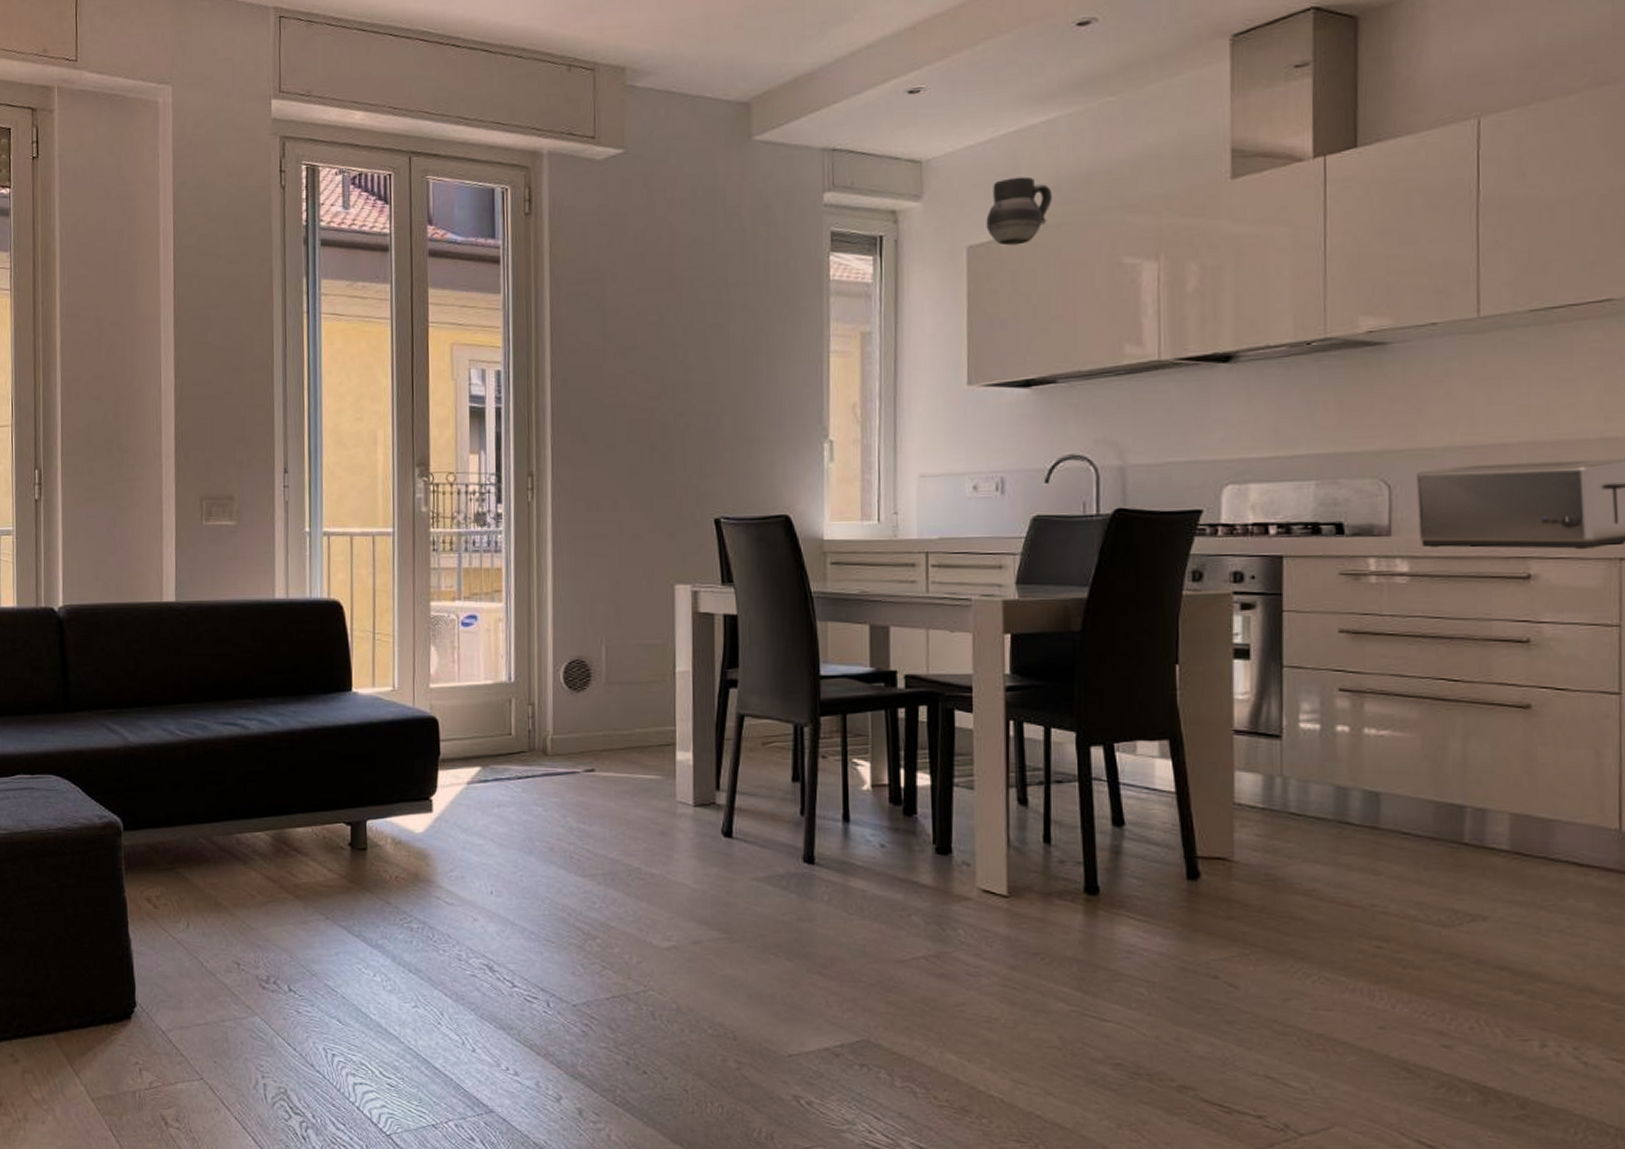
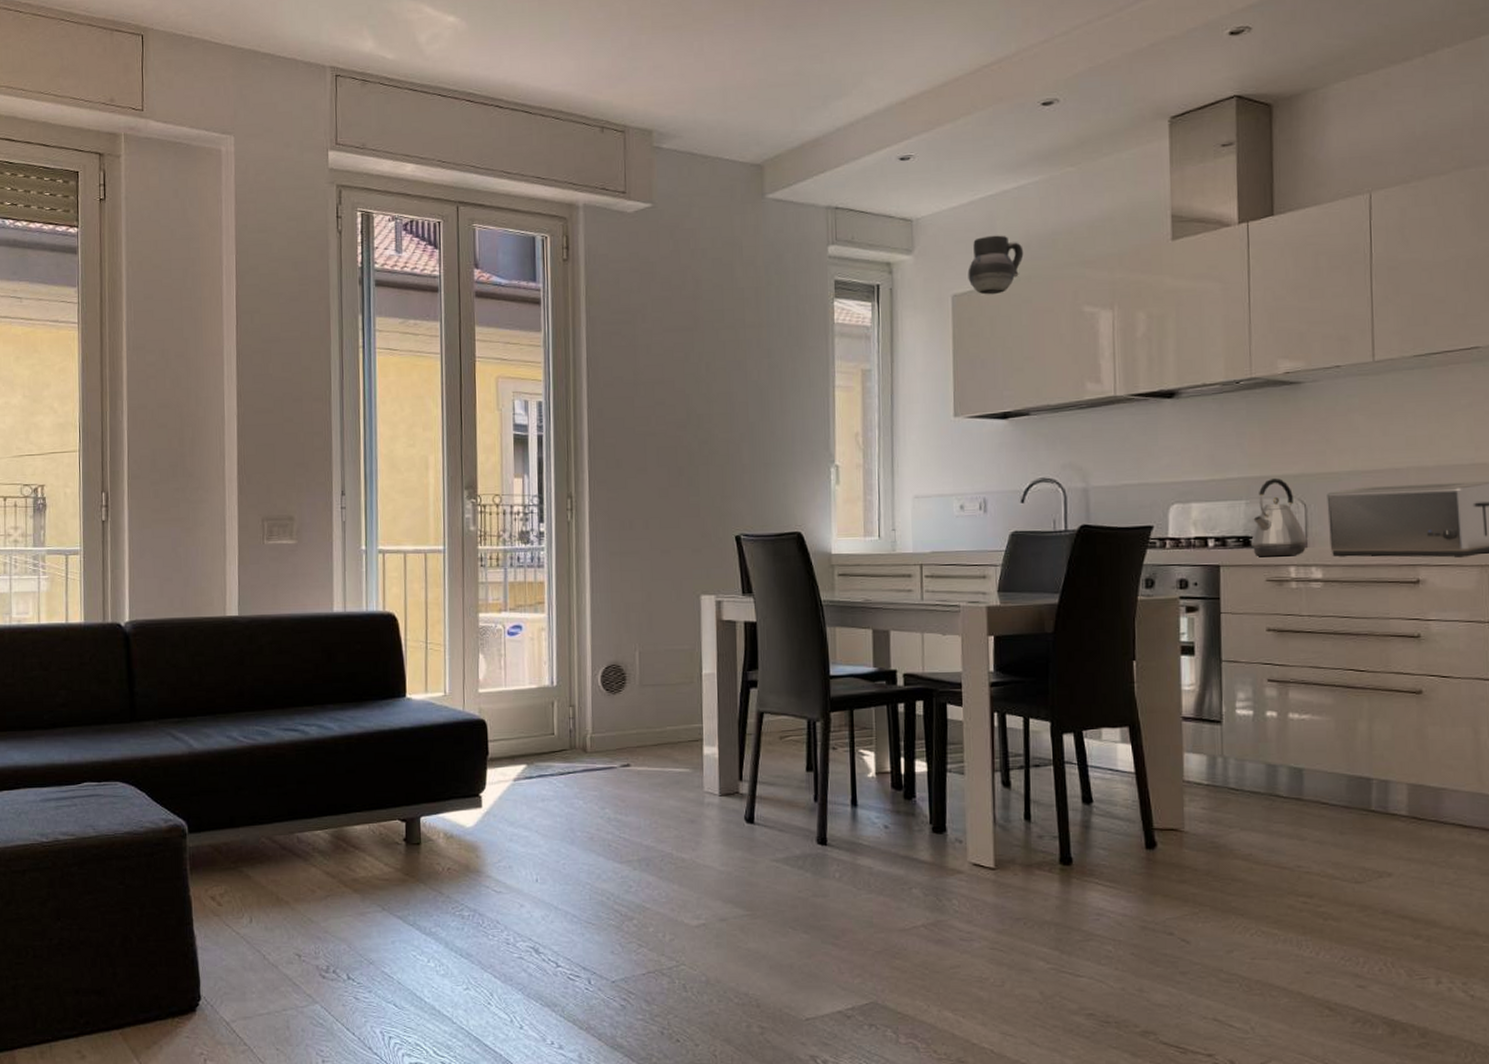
kettle: none [1322,454,1391,548] -> present [1251,477,1307,558]

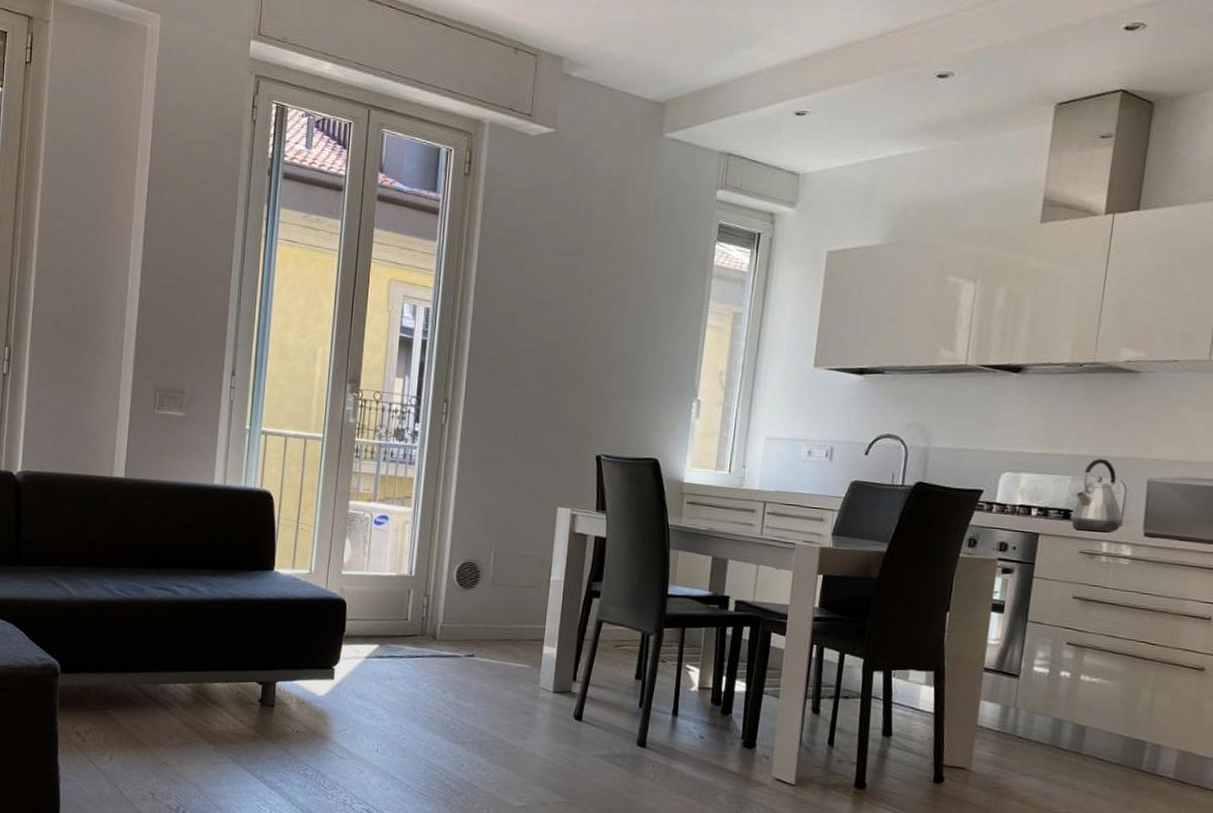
ceramic jug: present [967,235,1024,295] -> none [844,198,901,256]

